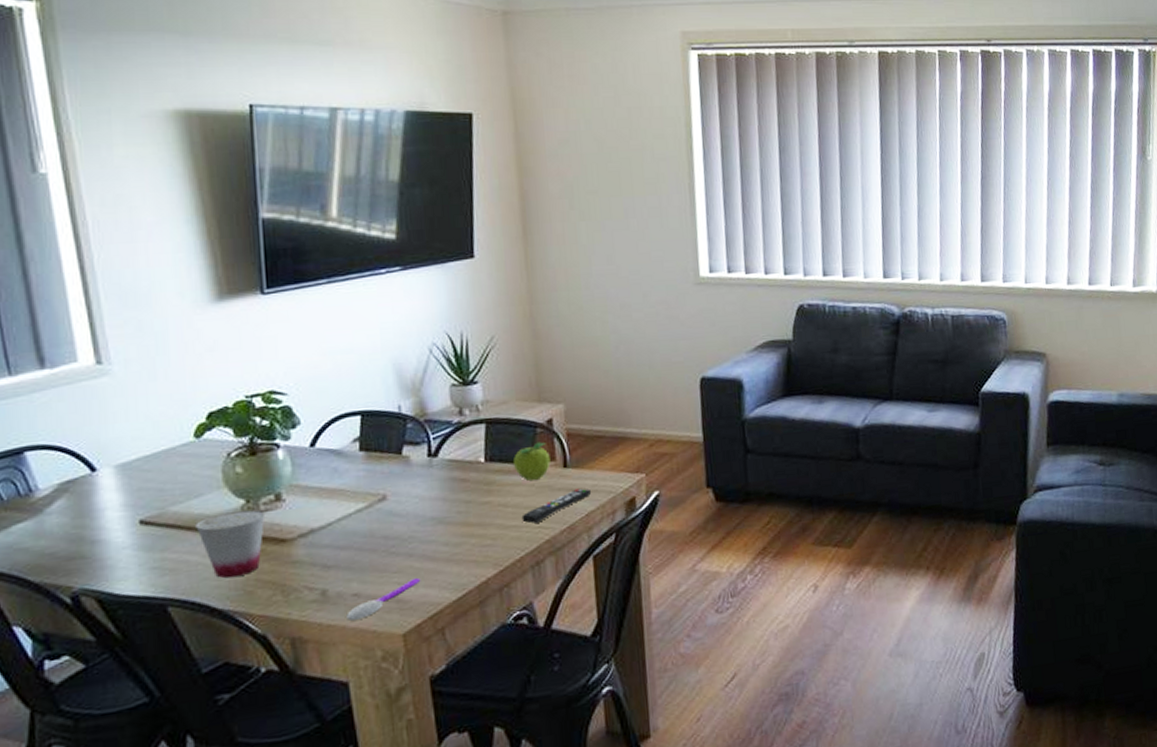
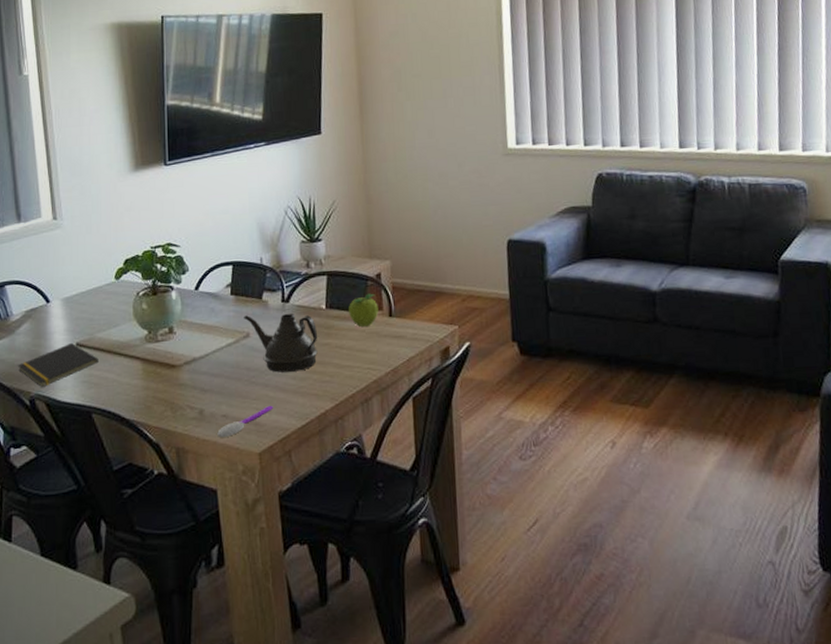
notepad: none [49,520,174,580] -> present [17,342,99,388]
cup: present [195,510,266,578] -> none [113,339,162,394]
teapot: none [378,470,476,539] -> present [244,314,318,373]
remote control: present [521,488,592,524] -> none [354,336,412,365]

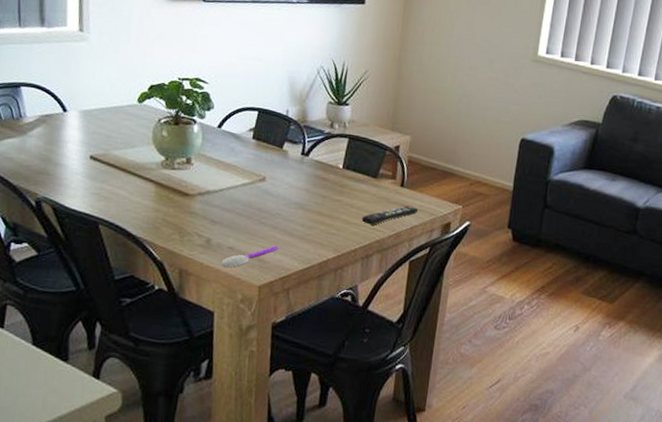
notepad: present [17,342,99,388] -> none [26,154,112,192]
teapot: present [244,314,318,373] -> none [262,160,332,220]
fruit: present [349,293,379,328] -> none [364,162,392,192]
remote control: none [354,336,412,365] -> present [361,205,419,225]

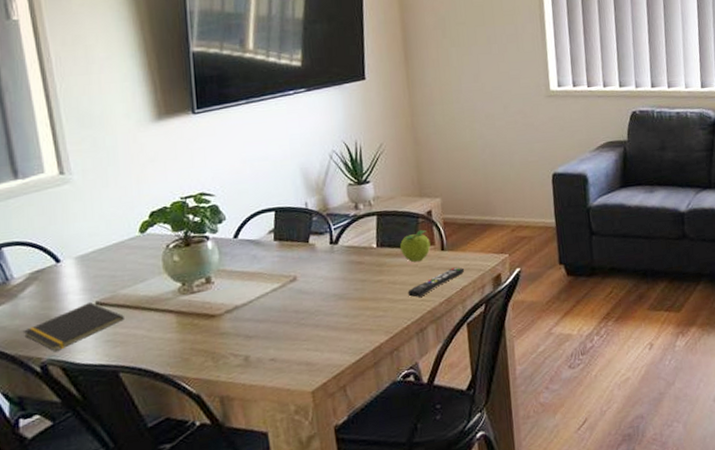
notepad: none [26,154,112,192] -> present [22,301,124,352]
spoon: present [221,245,279,267] -> none [265,344,326,381]
fruit: none [364,162,392,192] -> present [400,230,431,263]

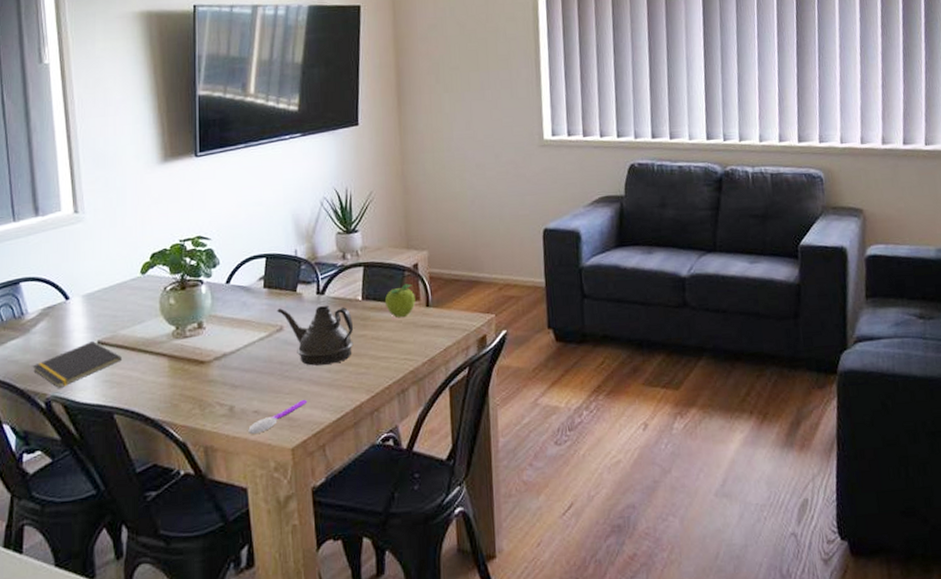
spoon: none [265,344,326,381] -> present [248,399,308,434]
teapot: none [289,254,370,312] -> present [277,306,354,366]
remote control: present [407,267,465,297] -> none [390,325,449,355]

